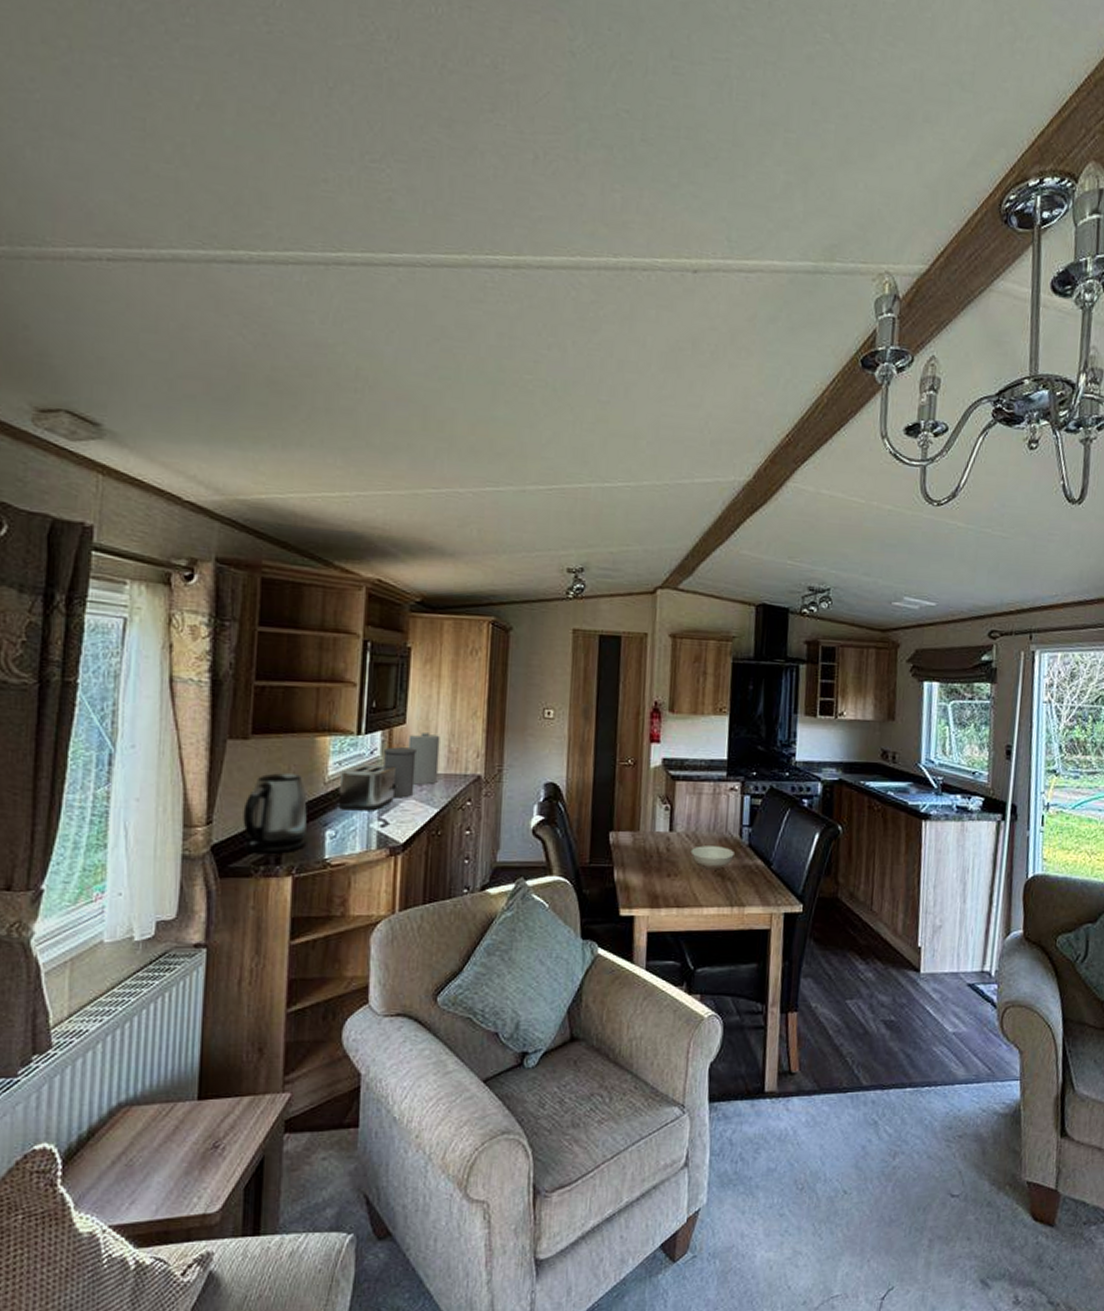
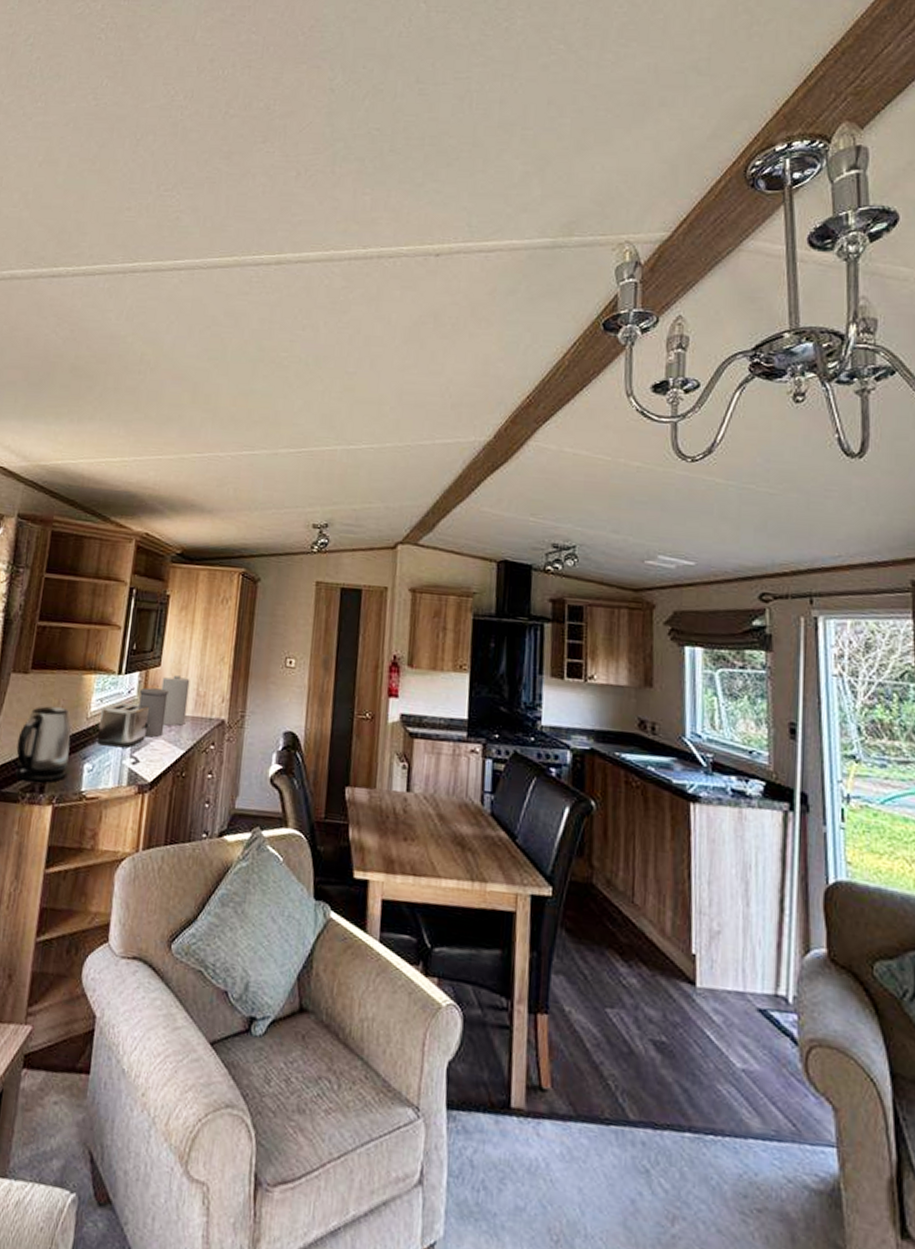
bowl: present [690,846,734,870] -> none [428,810,475,839]

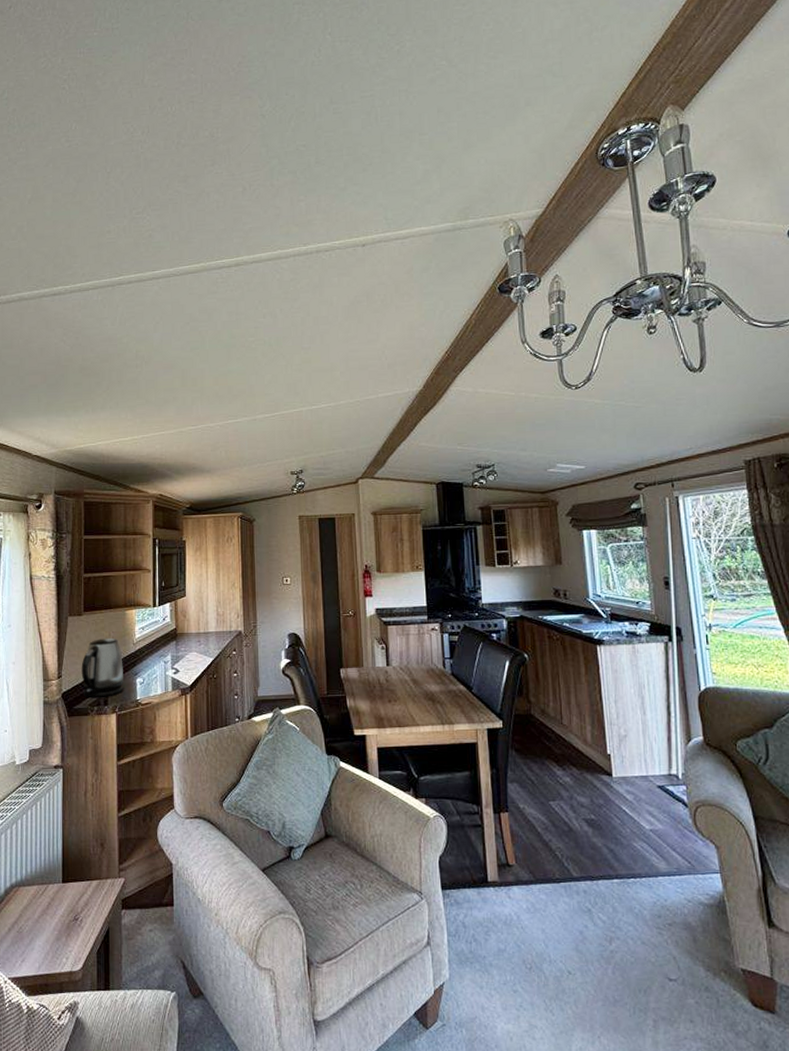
toaster: present [97,702,150,748] -> none [143,627,184,663]
canister: present [139,687,168,738] -> none [173,614,195,652]
paper towel holder: present [161,675,190,727] -> none [188,602,211,641]

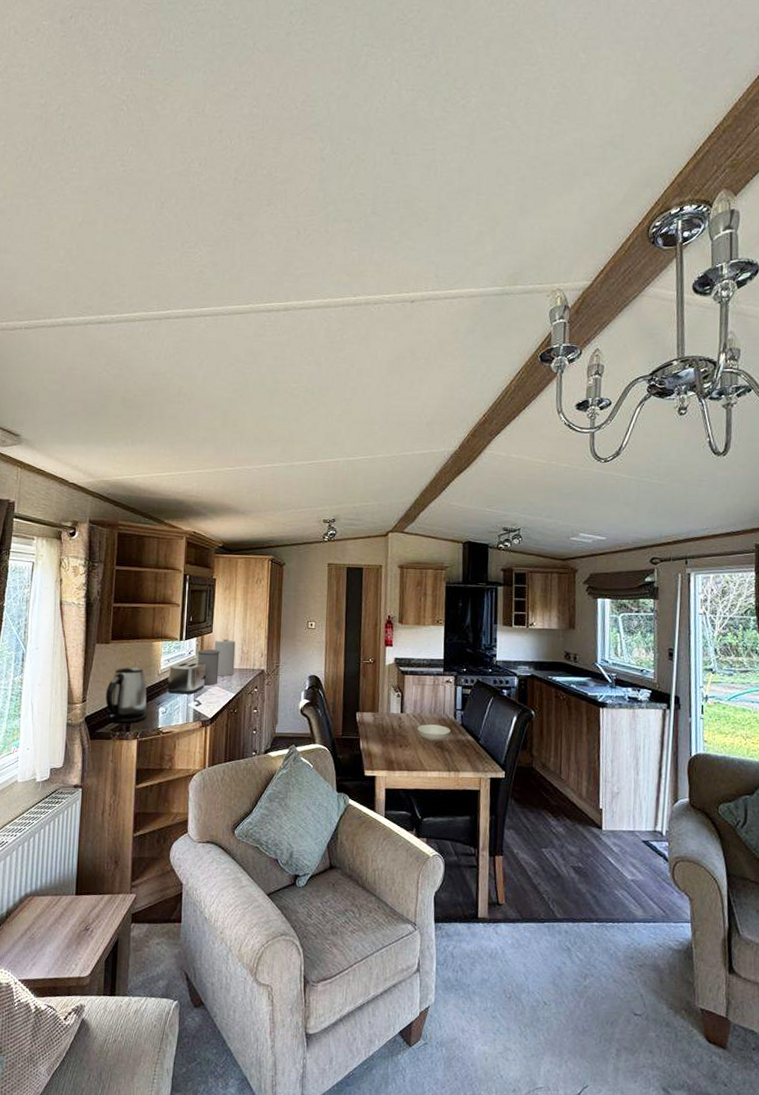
toaster: none [143,627,184,663] -> present [167,661,207,695]
canister: none [173,614,195,652] -> present [198,649,220,686]
paper towel holder: none [188,602,211,641] -> present [214,639,236,677]
bowl: none [405,676,440,695] -> present [417,724,450,743]

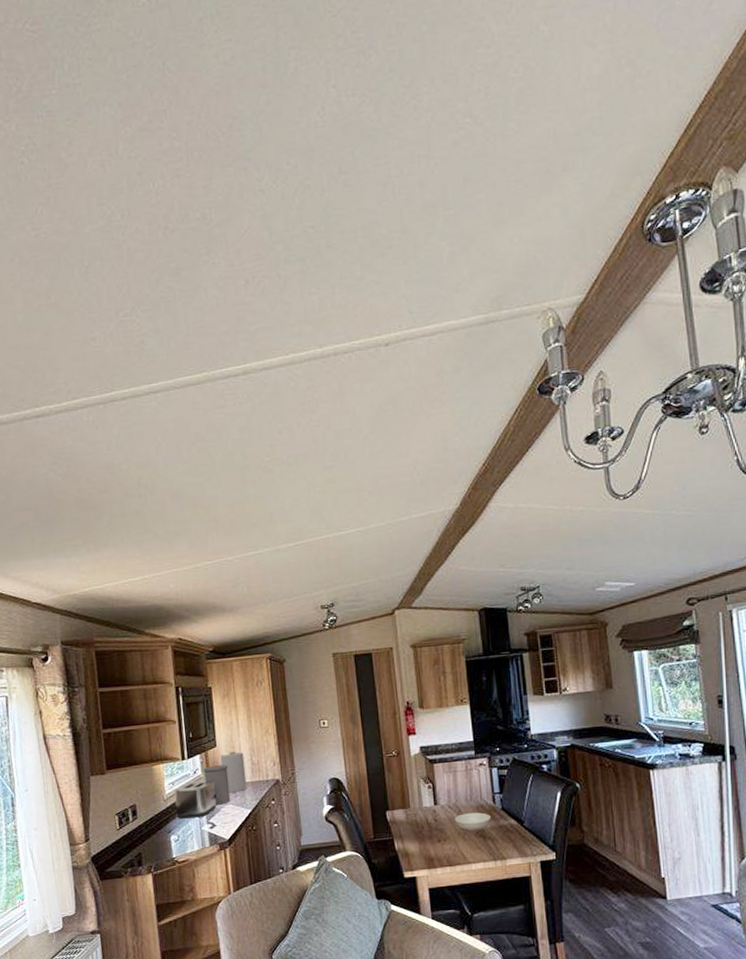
kettle: present [105,666,147,724] -> none [109,795,158,860]

